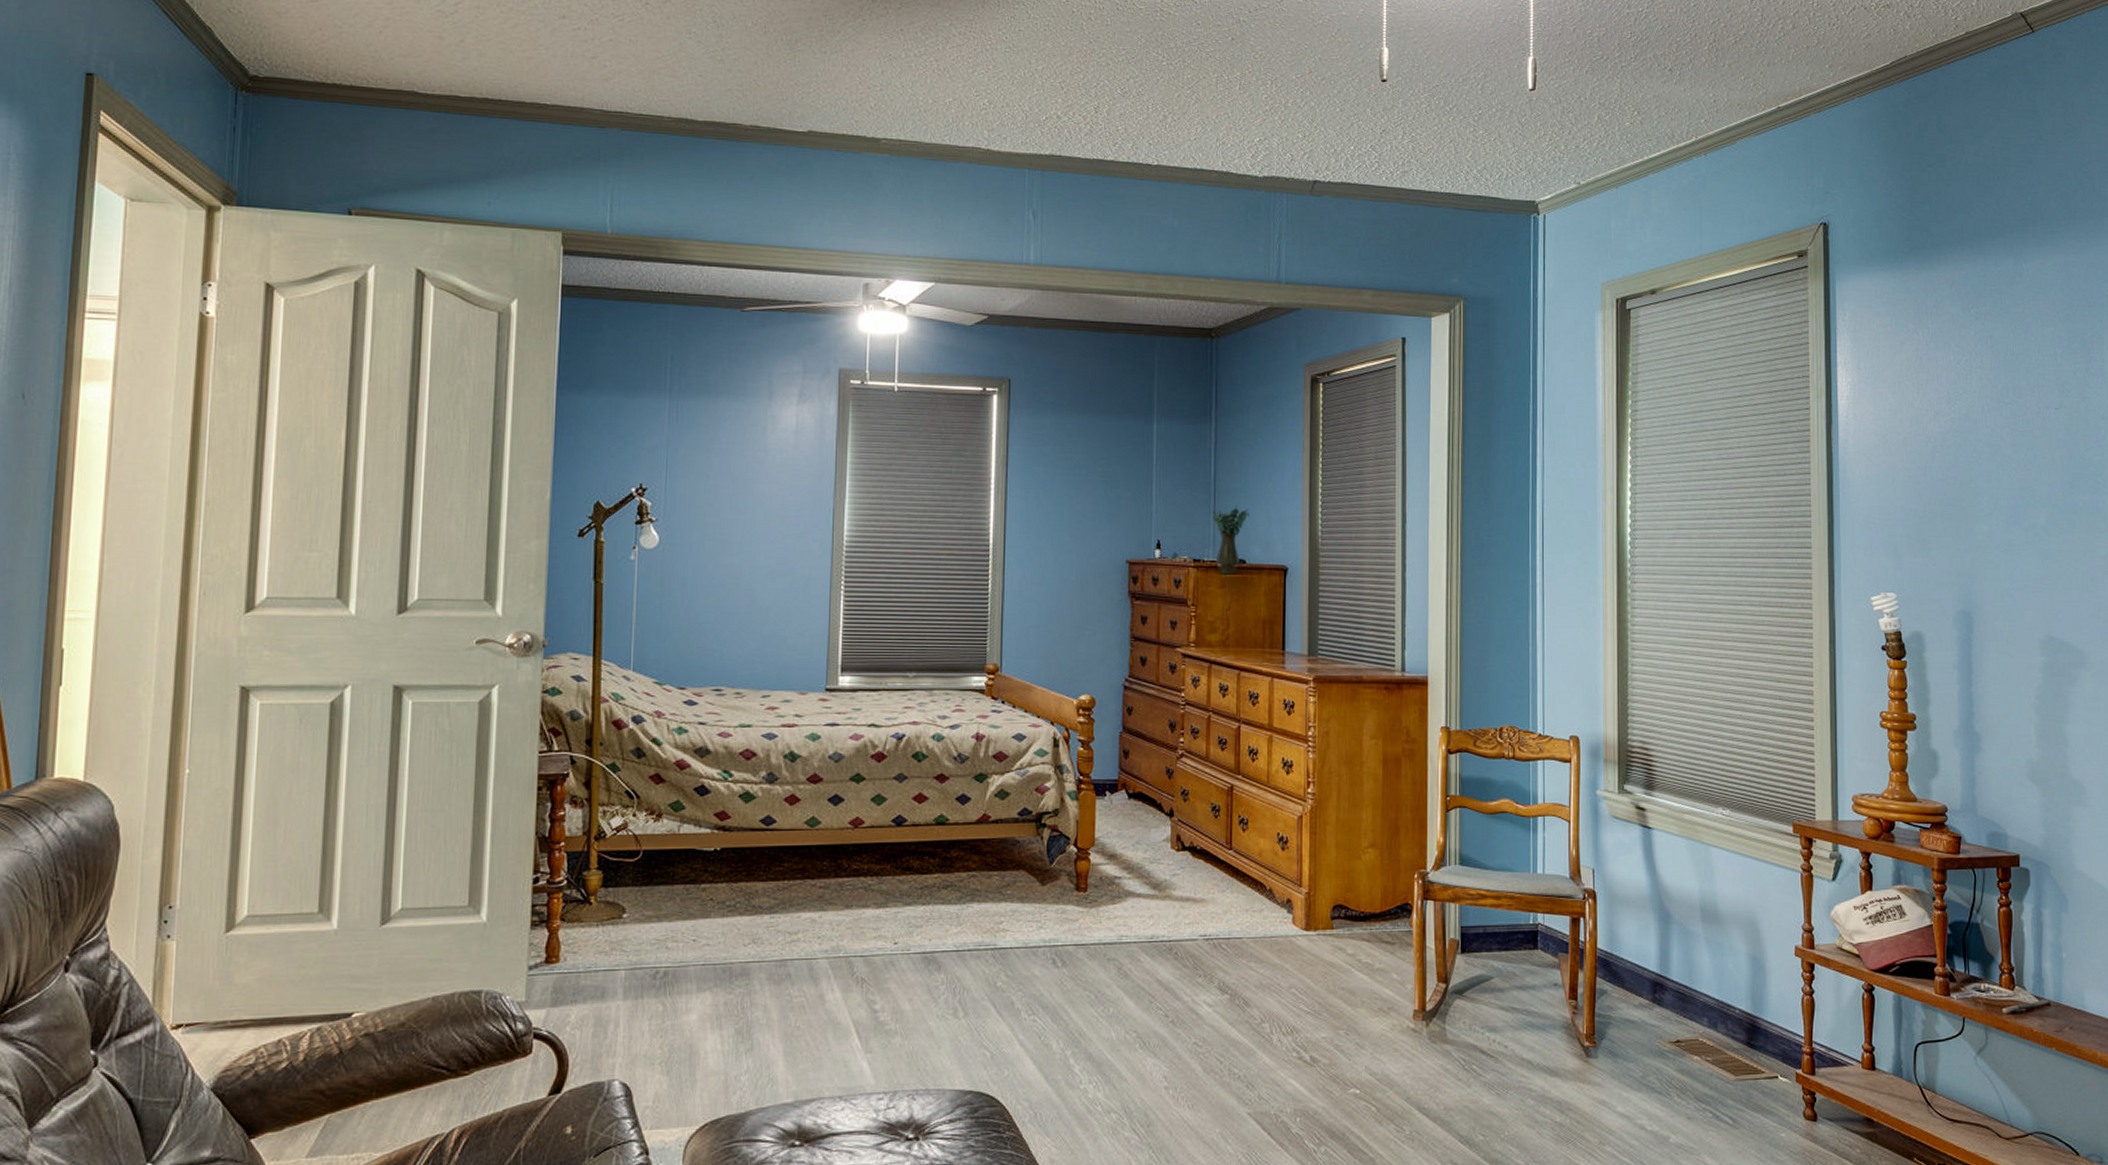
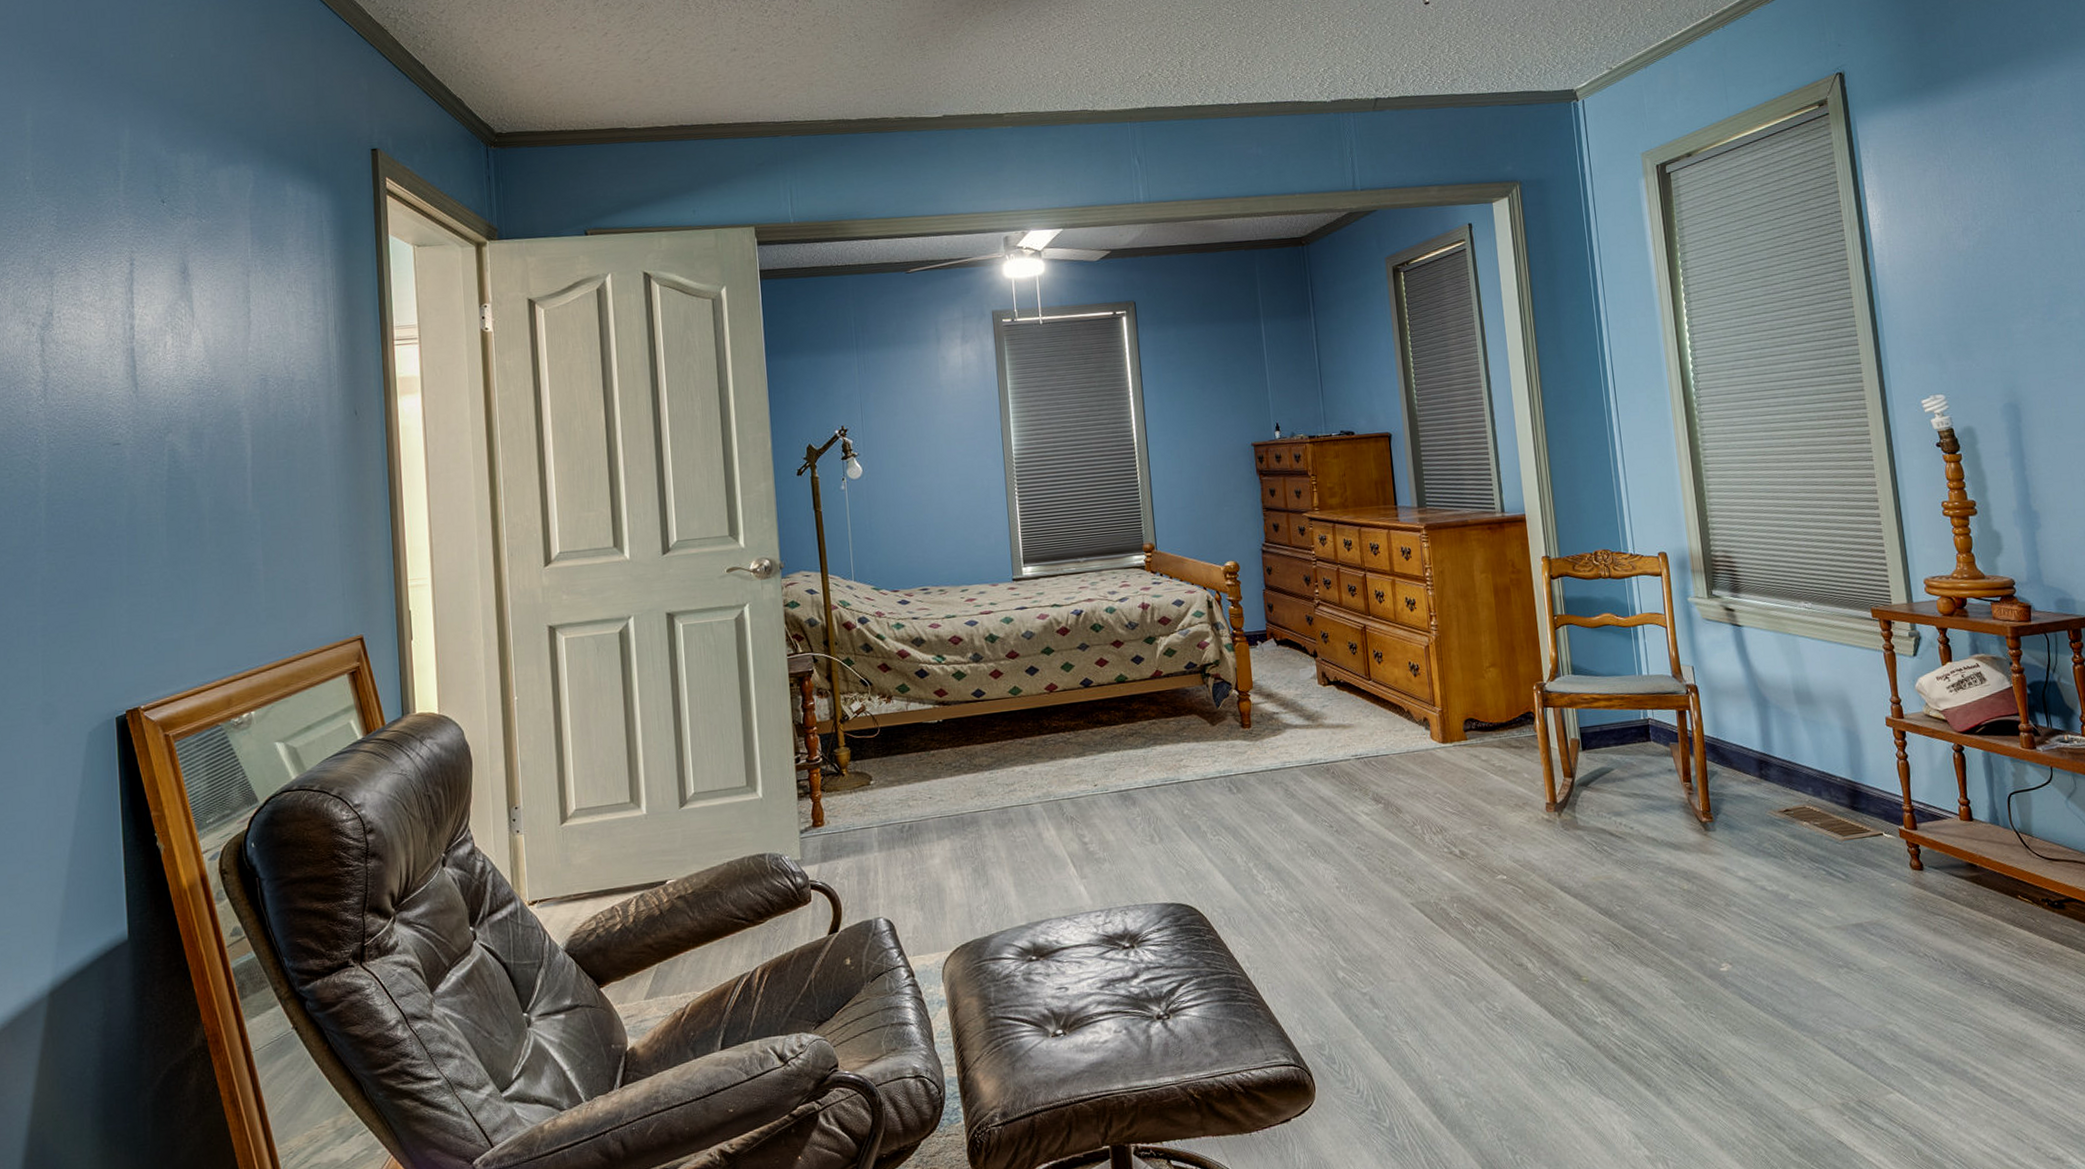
vase: present [1213,506,1249,575] -> none [1321,386,1353,447]

